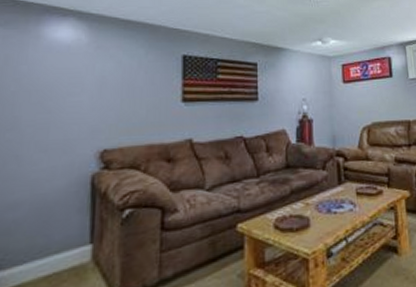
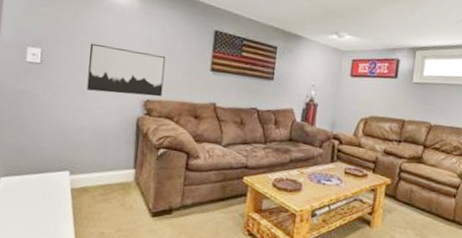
wall art: none [21,91,125,151] -> present [87,43,166,97]

